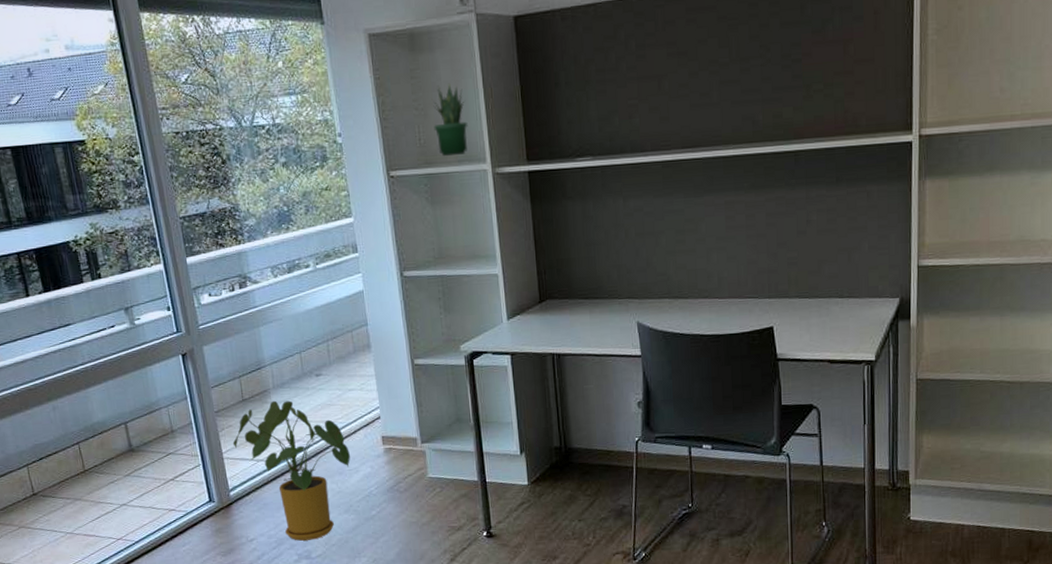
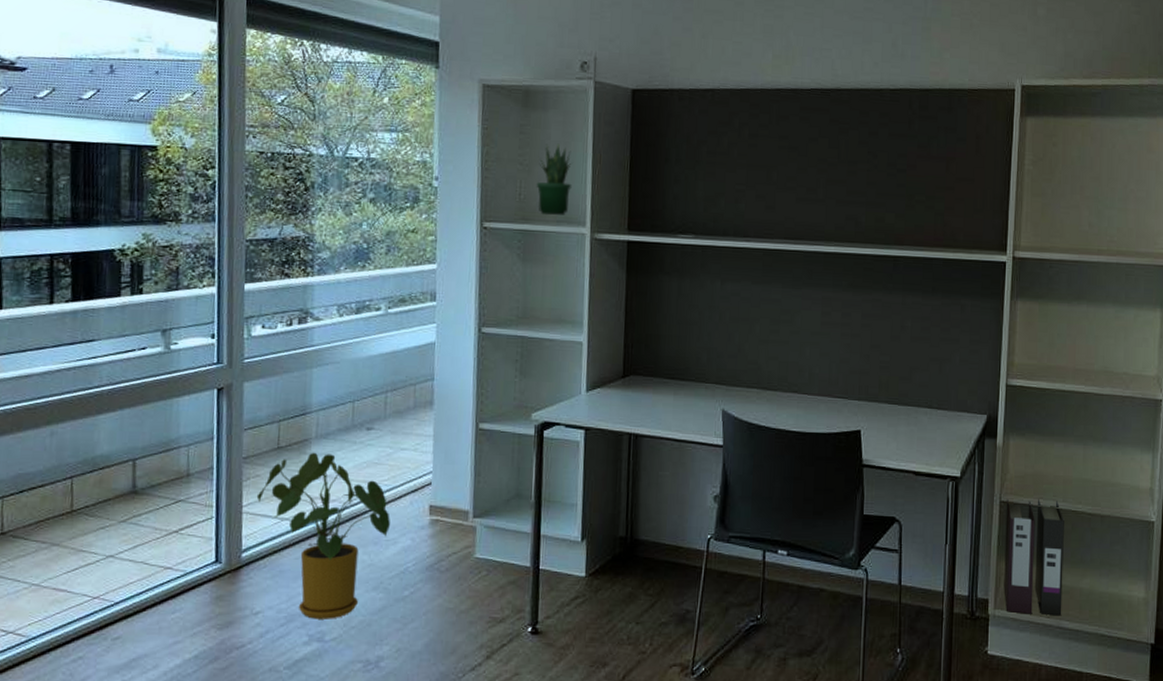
binder: none [923,376,953,481] -> present [1004,499,1035,614]
binder: none [954,373,983,480] -> present [1034,499,1064,616]

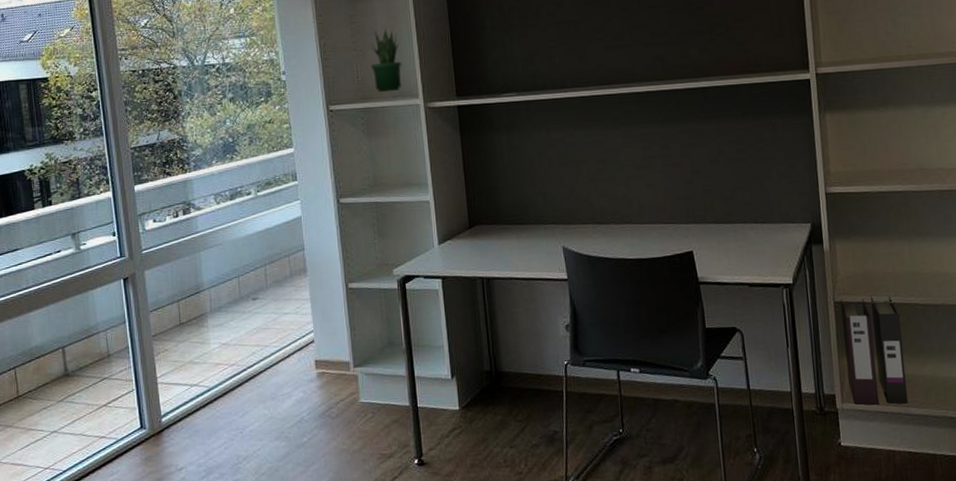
house plant: present [256,452,390,619] -> none [167,324,283,470]

